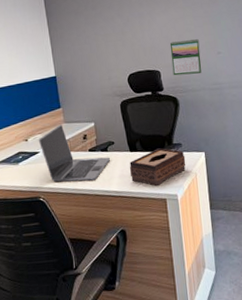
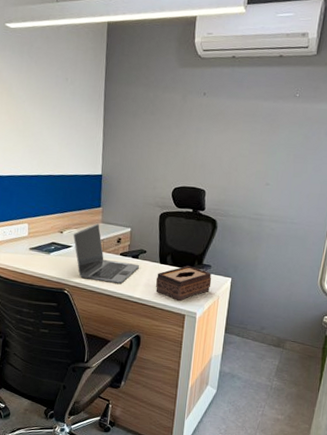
calendar: present [169,38,202,76] -> none [217,163,251,201]

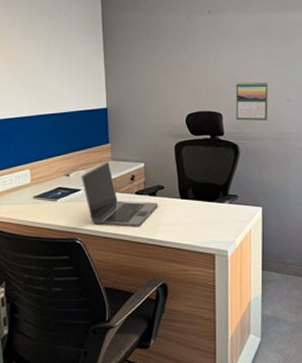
tissue box: present [155,265,212,302] -> none [178,198,241,240]
calendar: none [217,163,251,201] -> present [235,82,268,120]

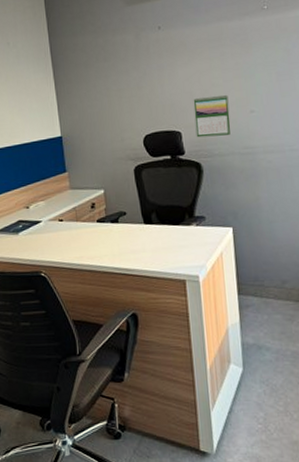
laptop: present [81,161,159,227] -> none [40,190,122,257]

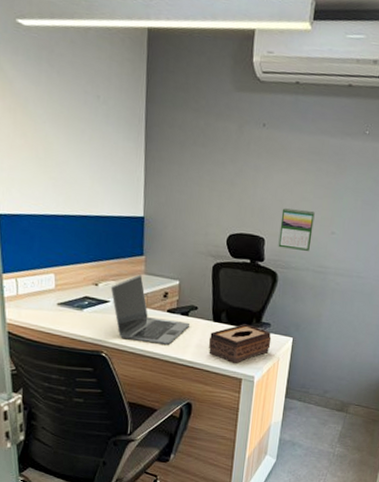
laptop: none [40,190,122,257] -> present [110,274,191,346]
tissue box: none [143,221,210,266] -> present [208,324,272,364]

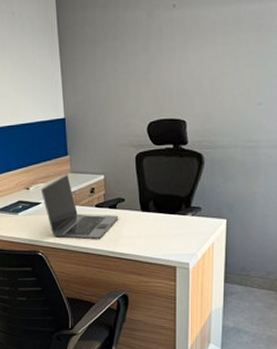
tissue box: present [208,324,272,364] -> none [138,210,204,252]
calendar: present [278,207,315,251] -> none [201,84,238,128]

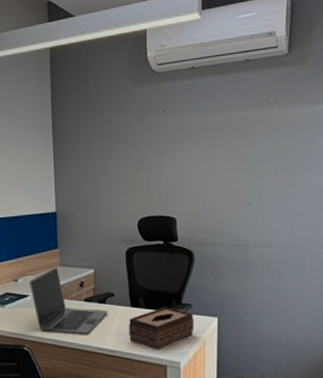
tissue box: none [138,210,204,252] -> present [128,307,195,350]

